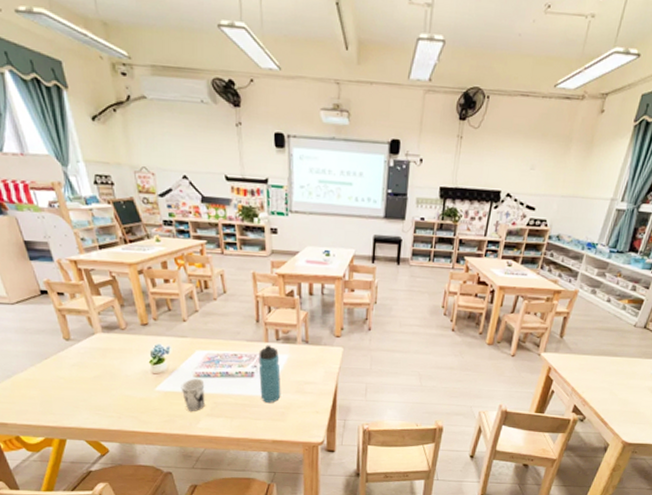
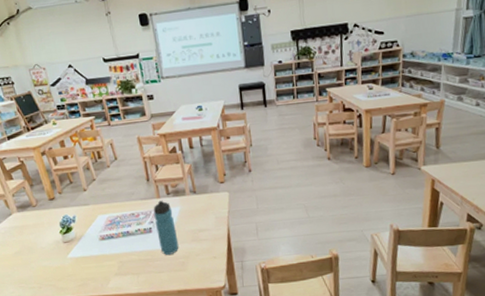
cup: present [181,378,205,411] -> none [89,240,112,273]

